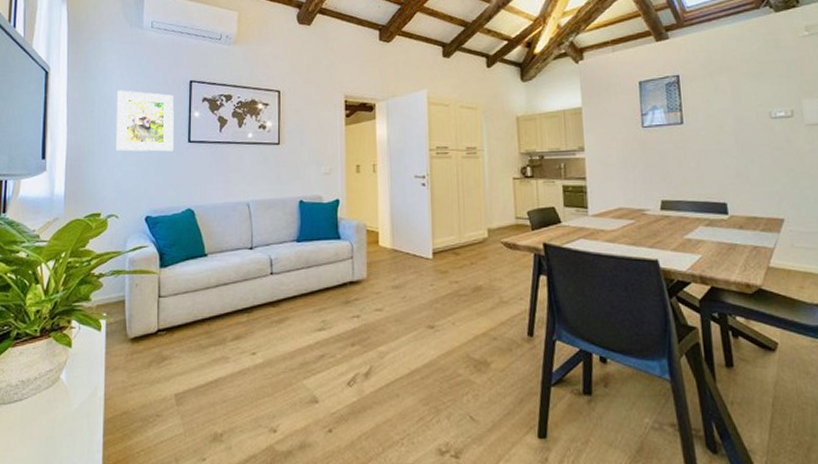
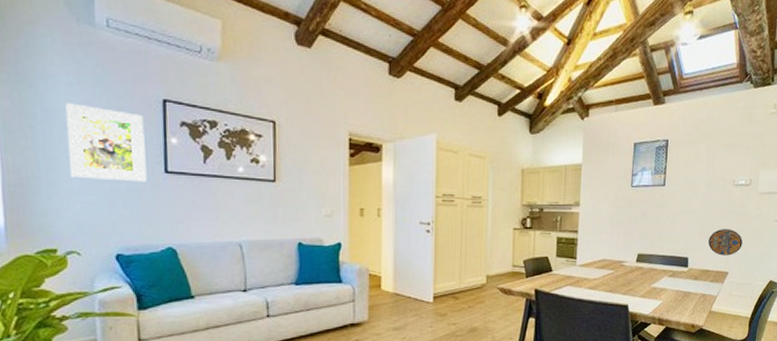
manhole cover: none [749,168,797,199] -> present [708,229,743,256]

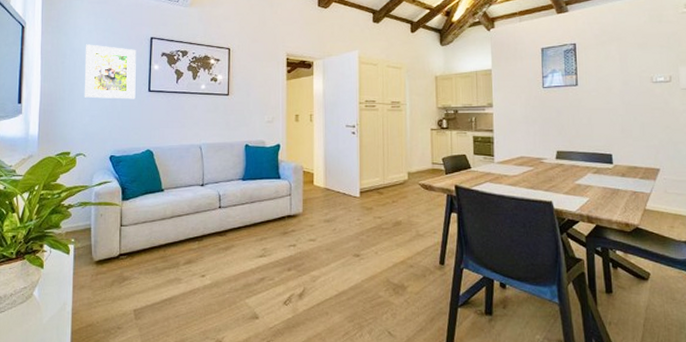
manhole cover: present [708,229,743,256] -> none [632,125,672,152]

